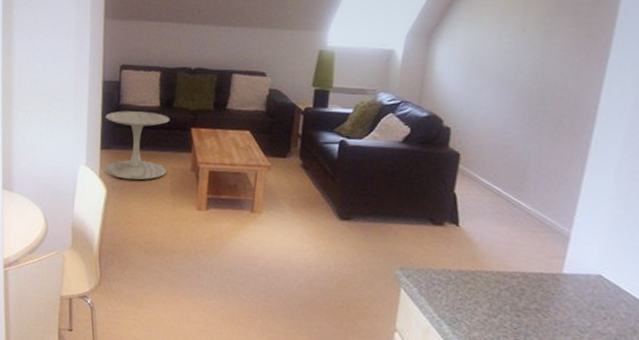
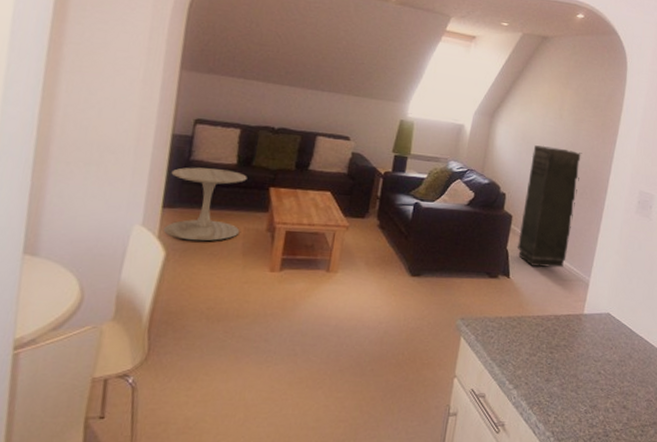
storage cabinet: none [467,67,557,217] -> present [517,145,582,268]

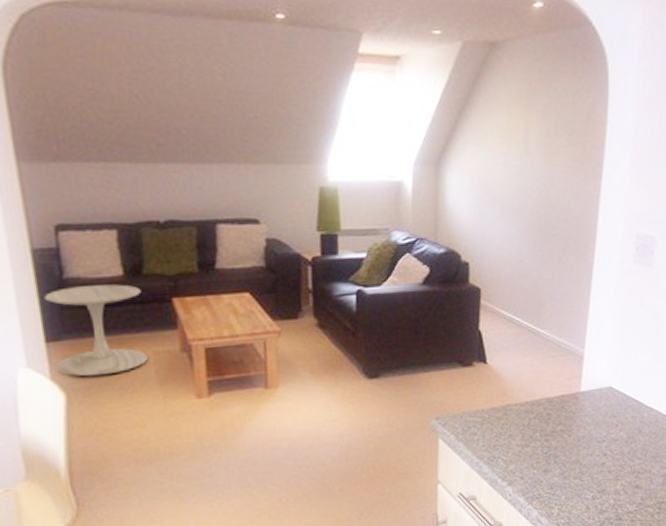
storage cabinet: present [517,145,582,268] -> none [491,193,560,346]

